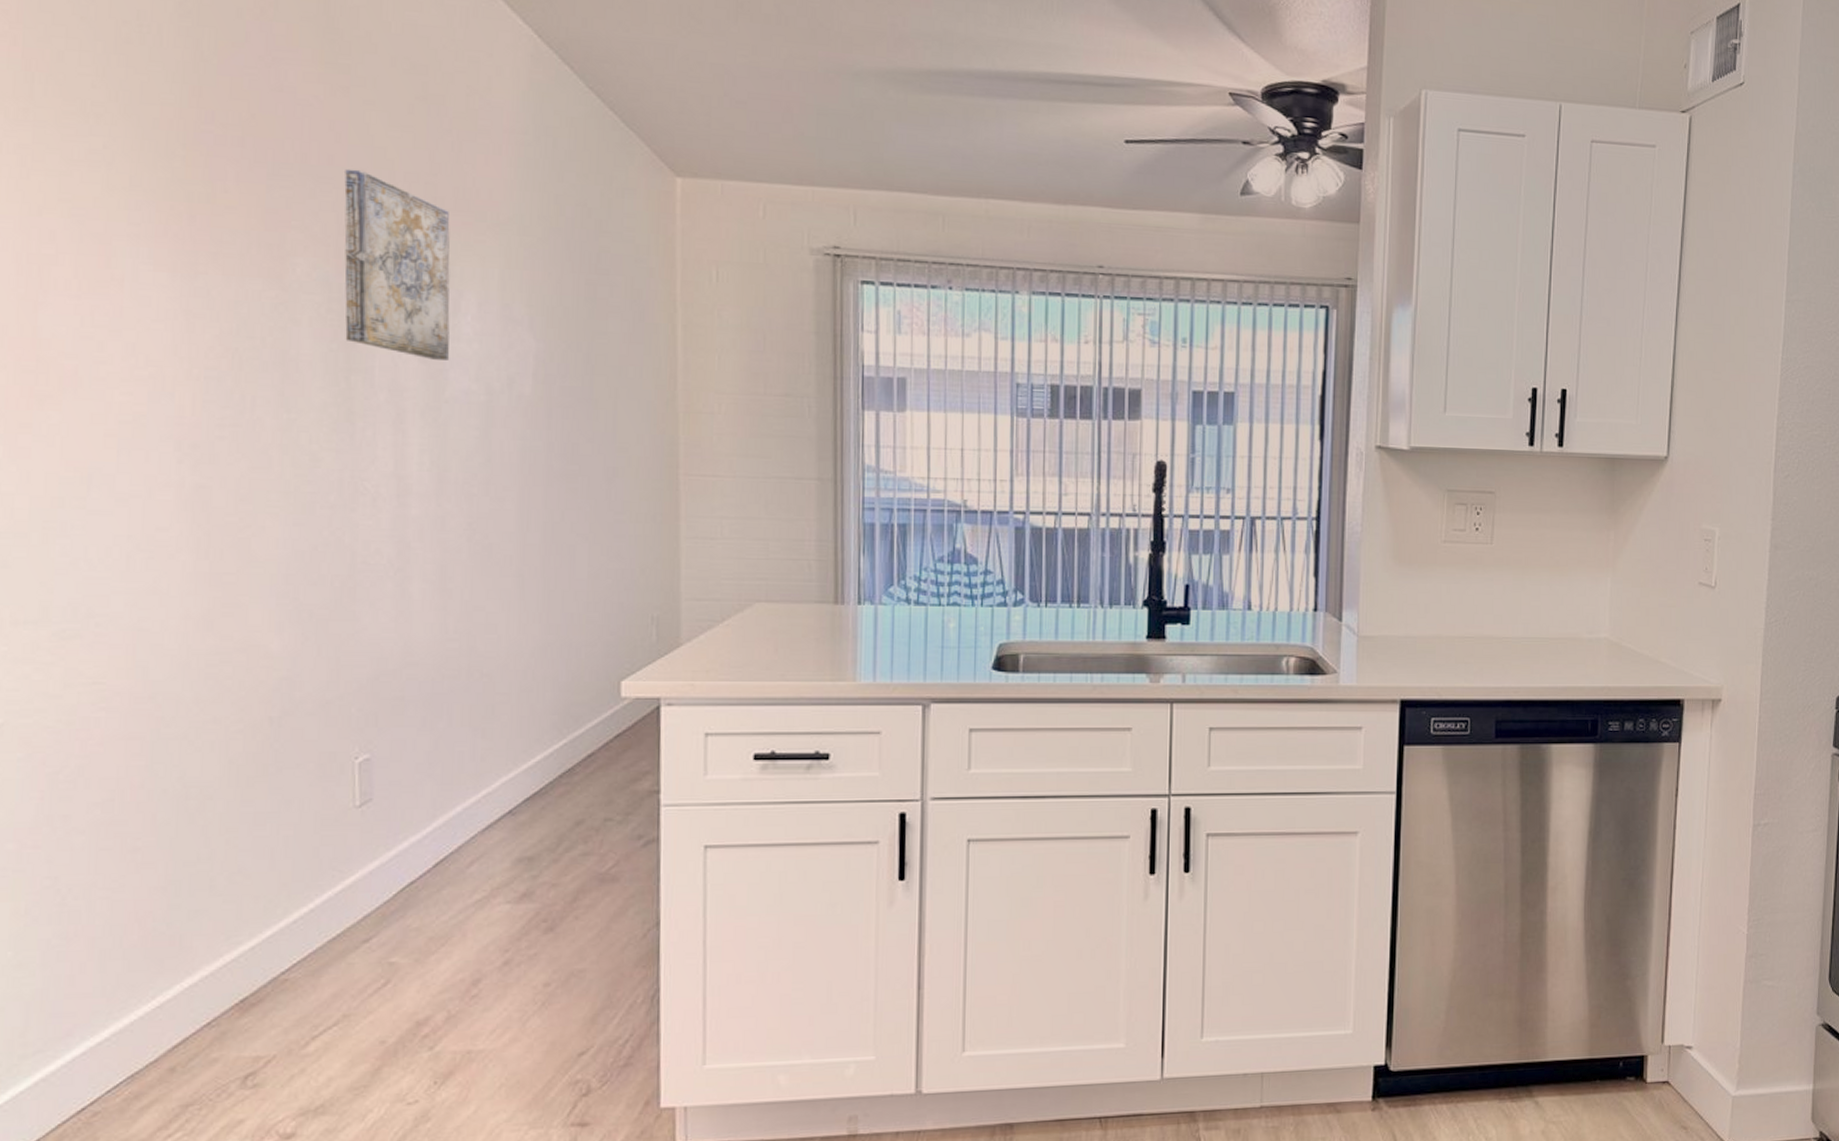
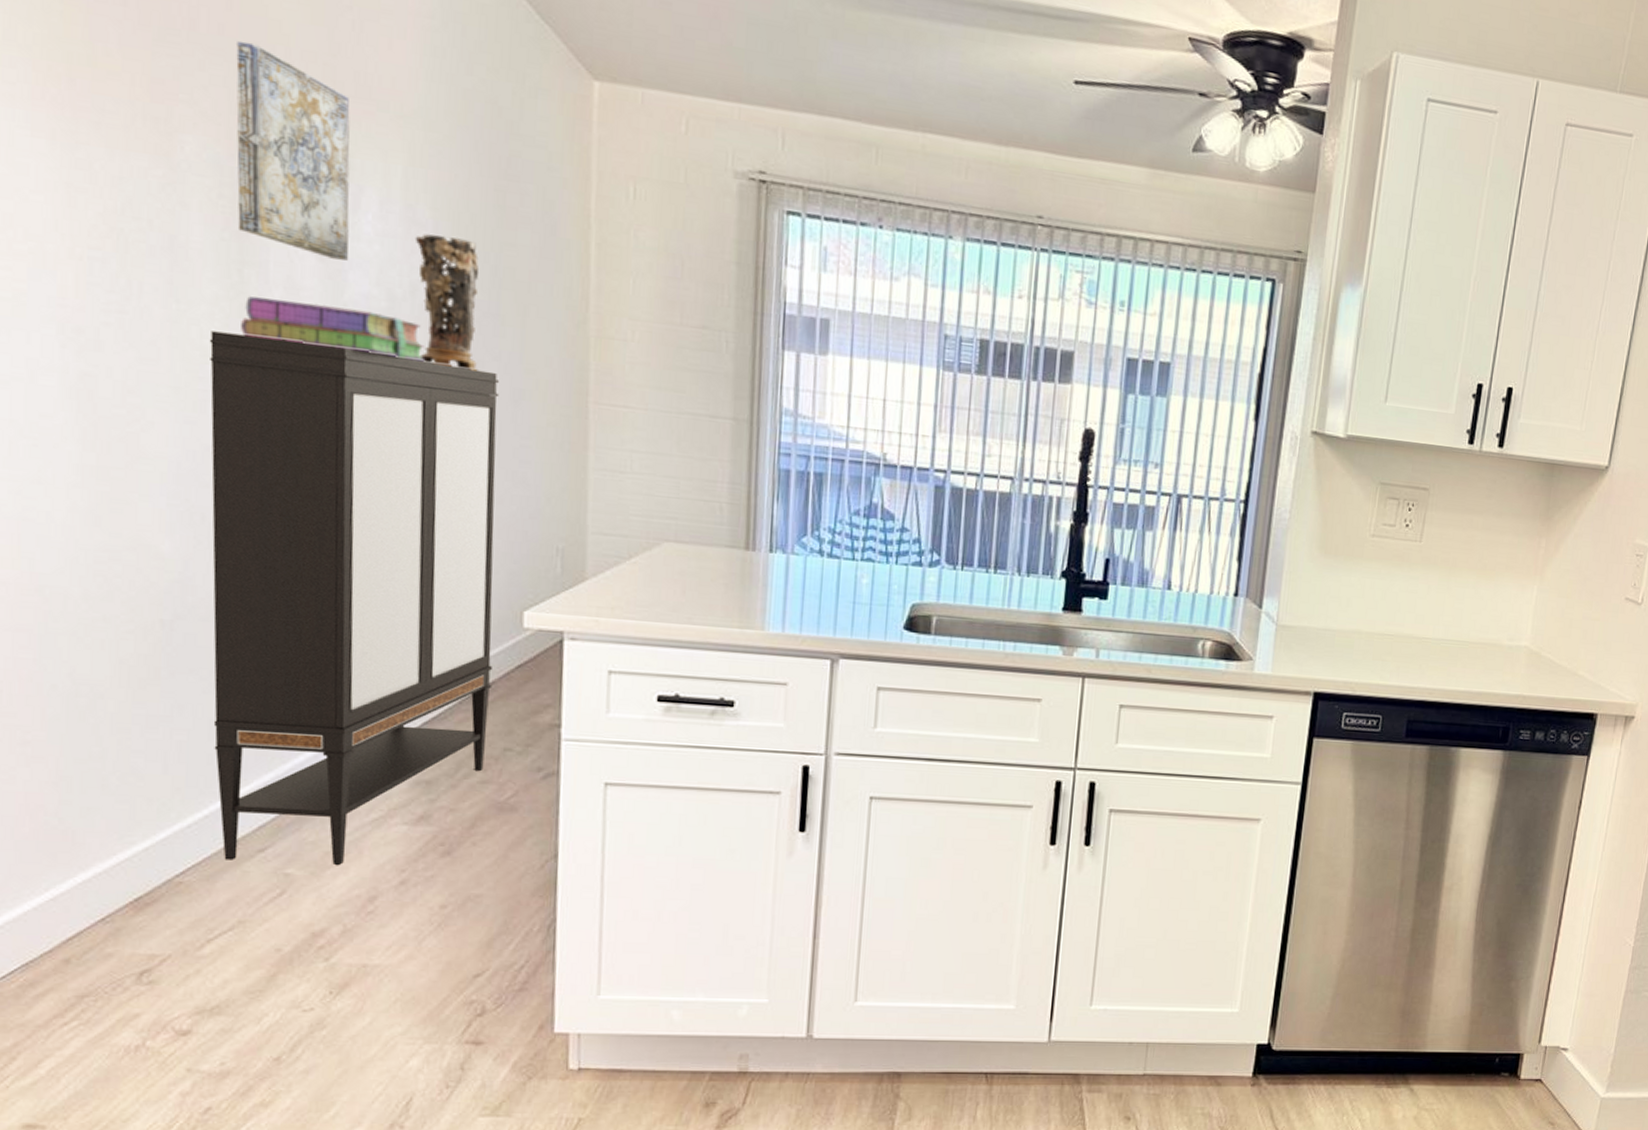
storage cabinet: none [317,436,594,953] -> present [209,331,500,866]
stack of books: none [348,401,522,449] -> present [241,296,425,362]
decorative vase: none [511,330,573,454] -> present [415,234,480,371]

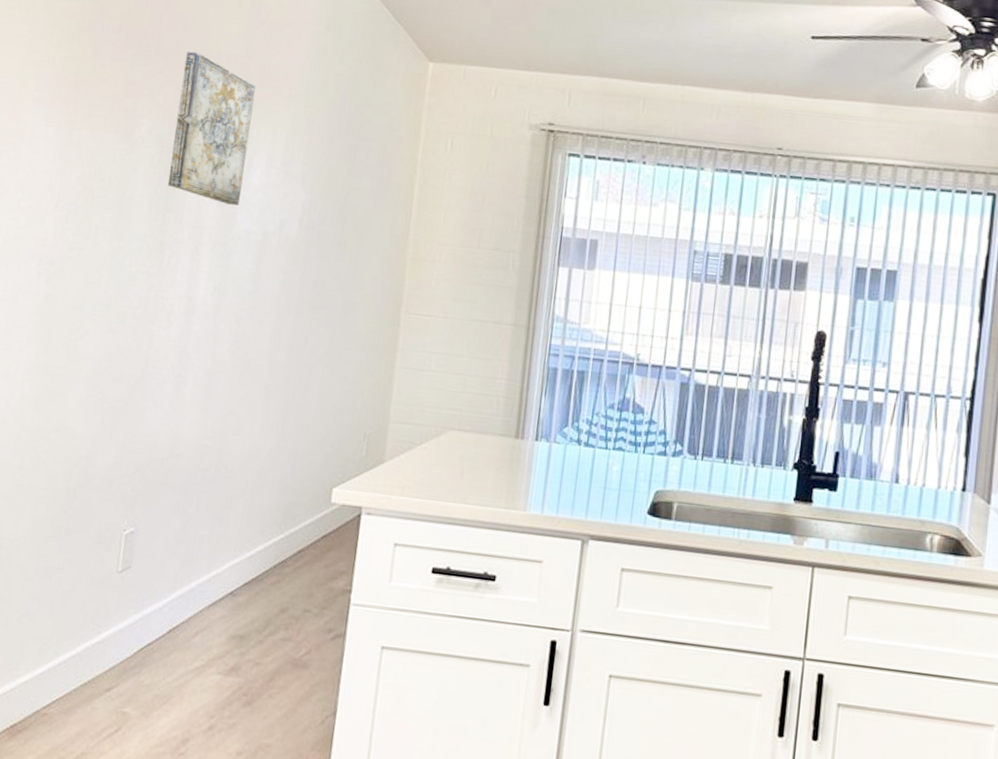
storage cabinet: present [209,331,500,866] -> none [80,261,335,709]
stack of books: present [241,296,425,362] -> none [158,234,284,282]
decorative vase: present [415,234,480,371] -> none [280,183,332,288]

